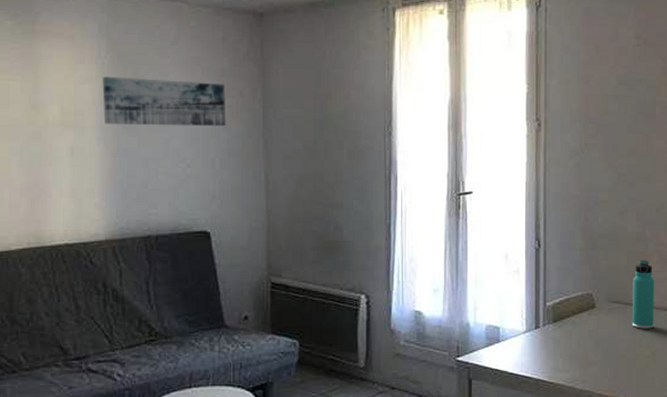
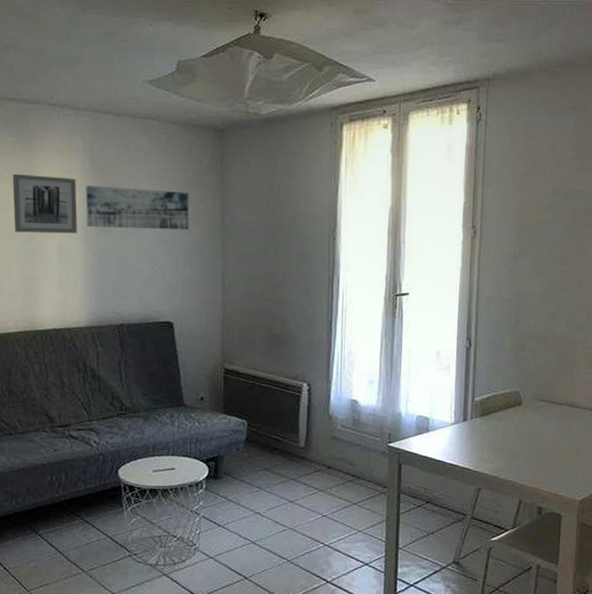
wall art: none [11,63,93,133] -> present [12,173,77,234]
thermos bottle: present [632,259,654,329] -> none [557,361,581,427]

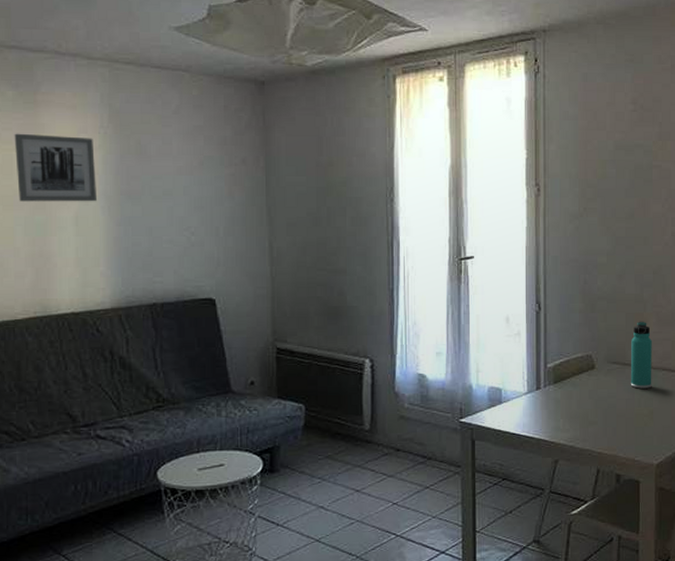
wall art: present [85,185,190,231] -> none [105,146,230,195]
thermos bottle: none [557,361,581,427] -> present [630,321,652,389]

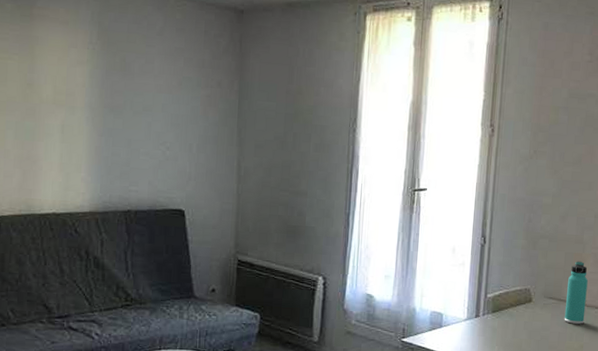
wall art: present [14,133,97,202] -> none [10,43,83,113]

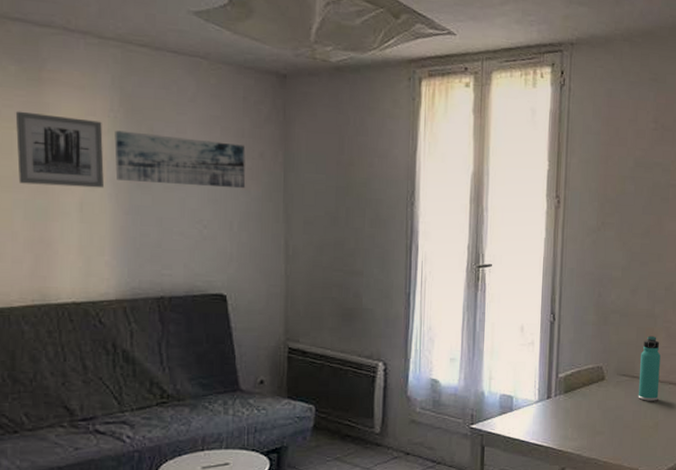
wall art: none [10,43,83,113] -> present [15,111,104,188]
wall art: none [92,61,205,115] -> present [114,130,246,189]

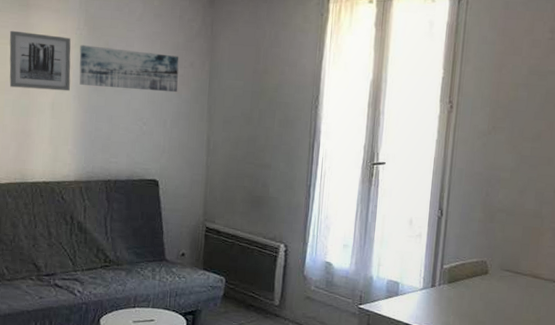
thermos bottle: present [638,335,661,401] -> none [520,235,546,297]

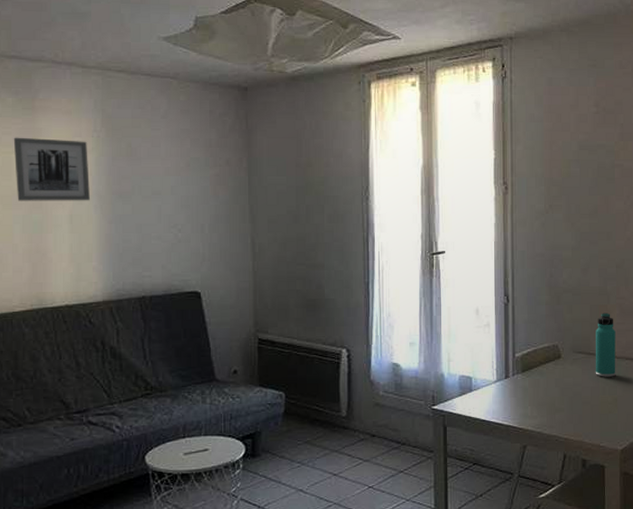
wall art: present [79,45,179,93] -> none [98,148,215,194]
thermos bottle: none [520,235,546,297] -> present [595,312,616,377]

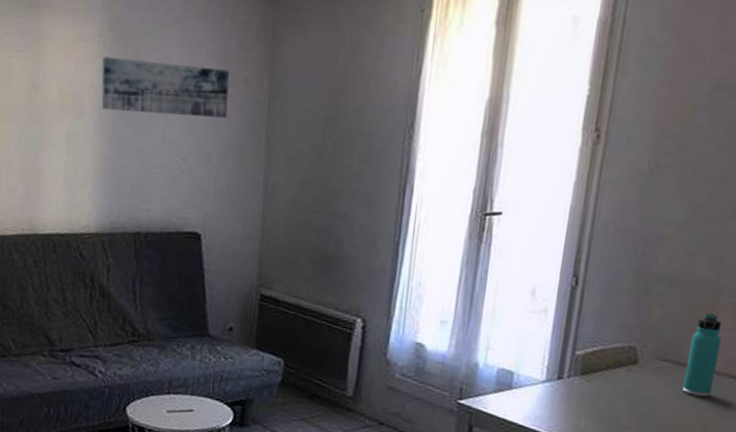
wall art: present [13,137,90,201] -> none [14,38,92,118]
wall art: none [98,148,215,194] -> present [101,56,230,119]

